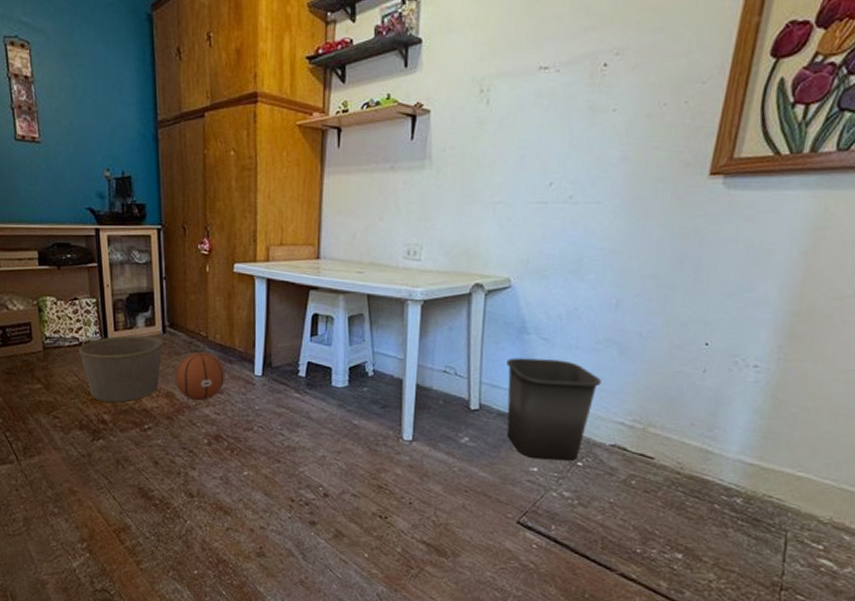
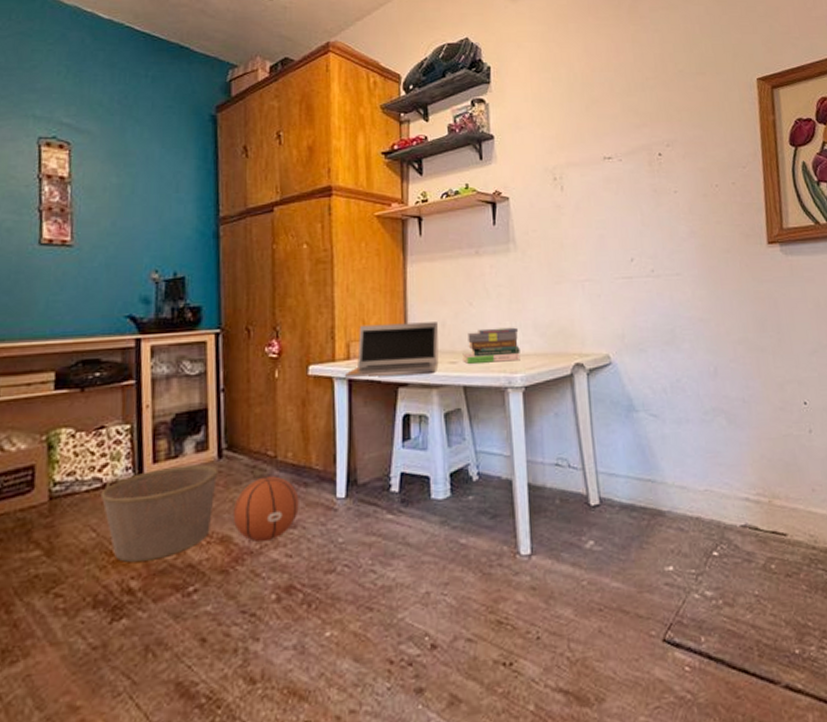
laptop: none [263,231,348,280] -> present [344,322,439,378]
books: none [369,243,425,276] -> present [462,327,520,364]
waste bin: present [506,358,602,461] -> none [620,436,718,556]

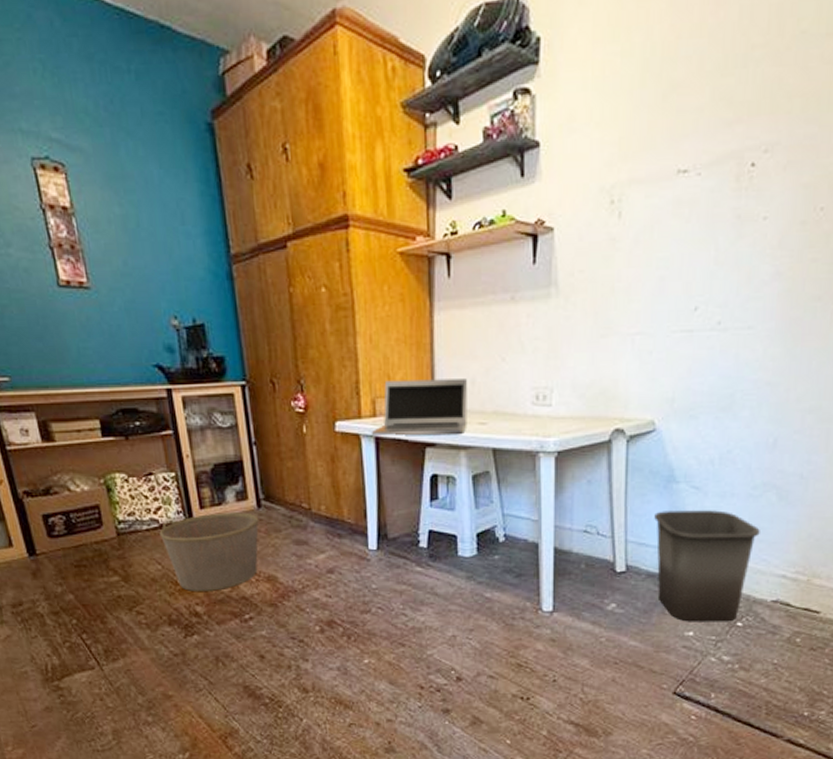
basketball: present [232,476,299,543] -> none [275,526,335,583]
books: present [462,327,520,364] -> none [493,387,555,425]
waste bin: none [620,436,718,556] -> present [654,510,760,622]

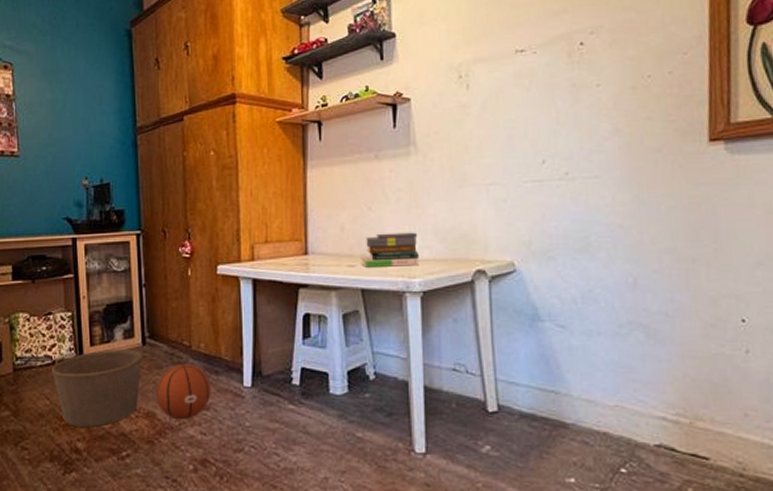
basketball: none [275,526,335,583] -> present [156,363,211,420]
laptop: present [371,379,467,435] -> none [249,226,338,277]
books: none [493,387,555,425] -> present [361,232,419,267]
waste bin: present [654,510,760,622] -> none [522,349,632,468]

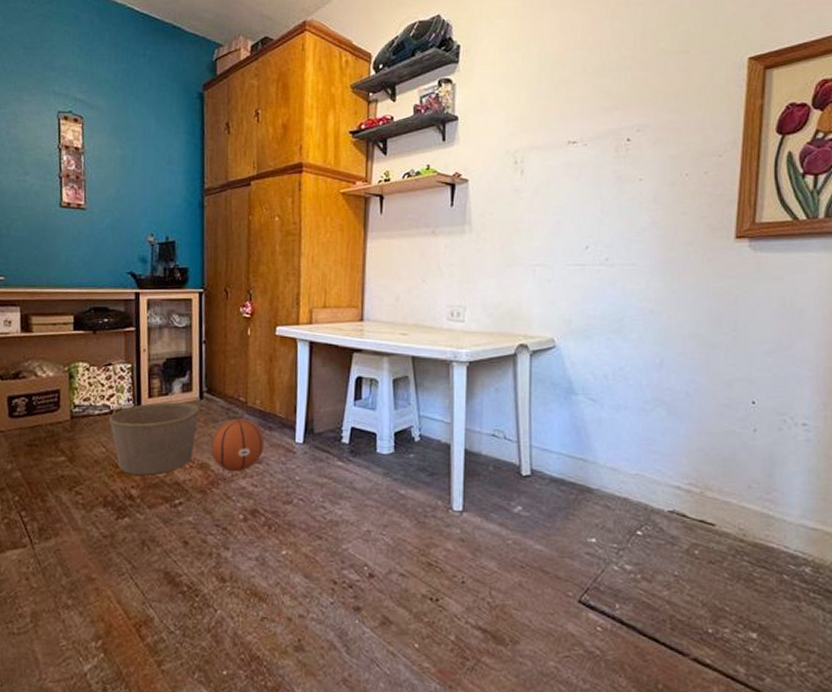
books: present [361,232,419,267] -> none [413,305,468,337]

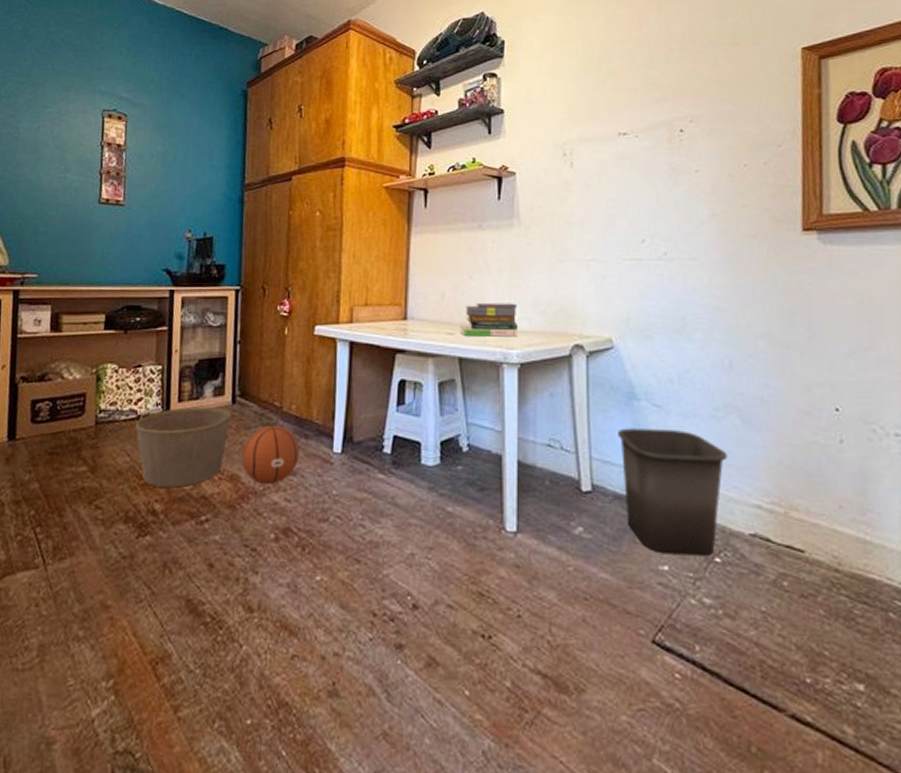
books: none [413,305,468,337] -> present [460,302,518,337]
waste bin: none [556,419,653,530] -> present [618,428,727,557]

